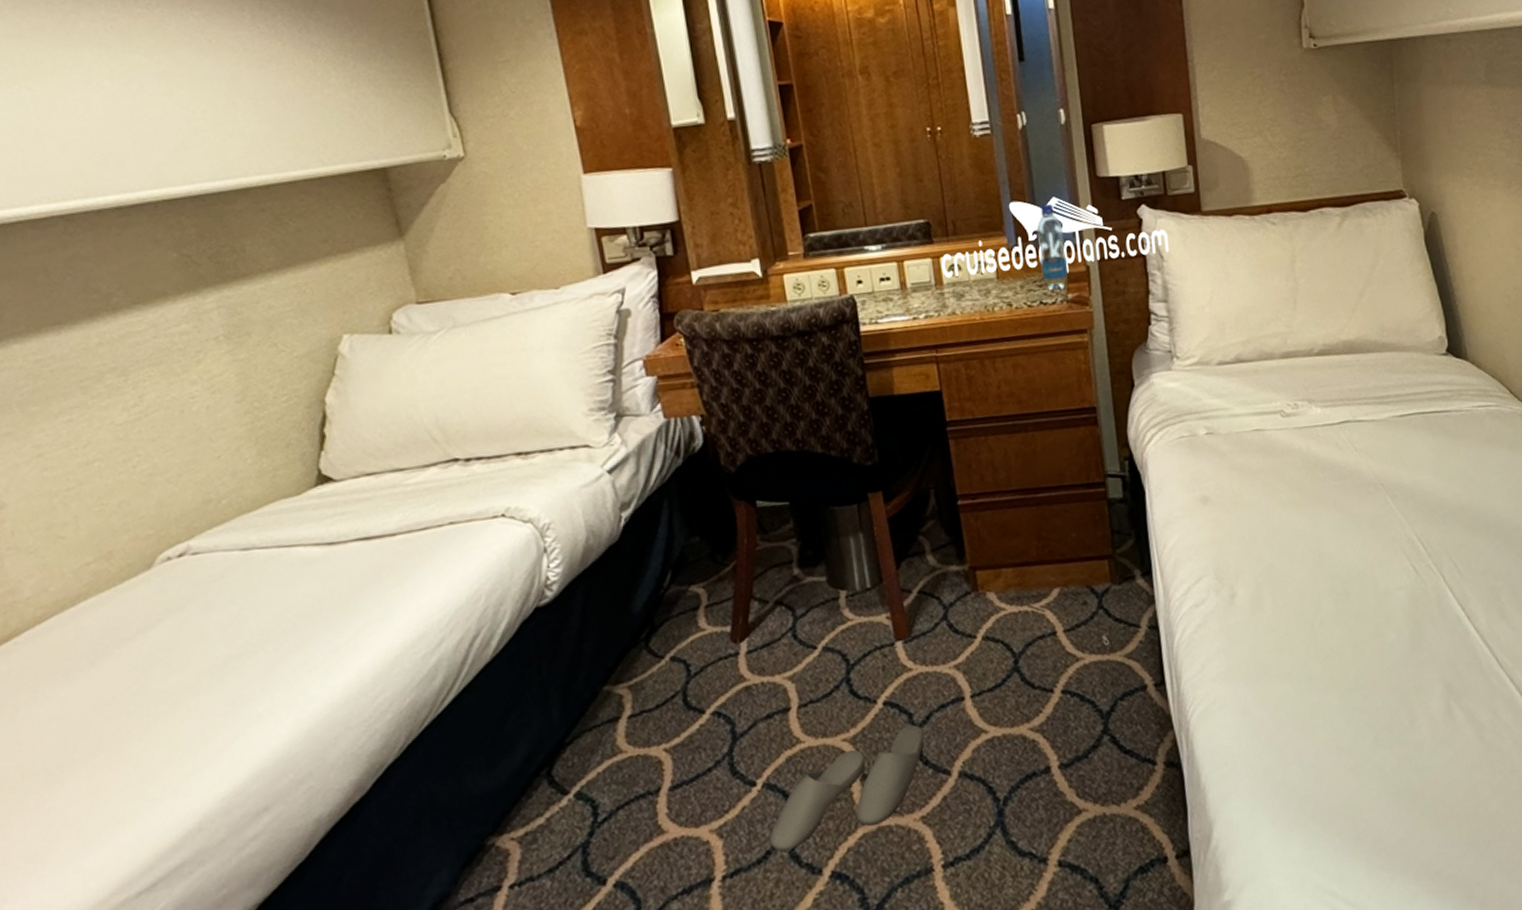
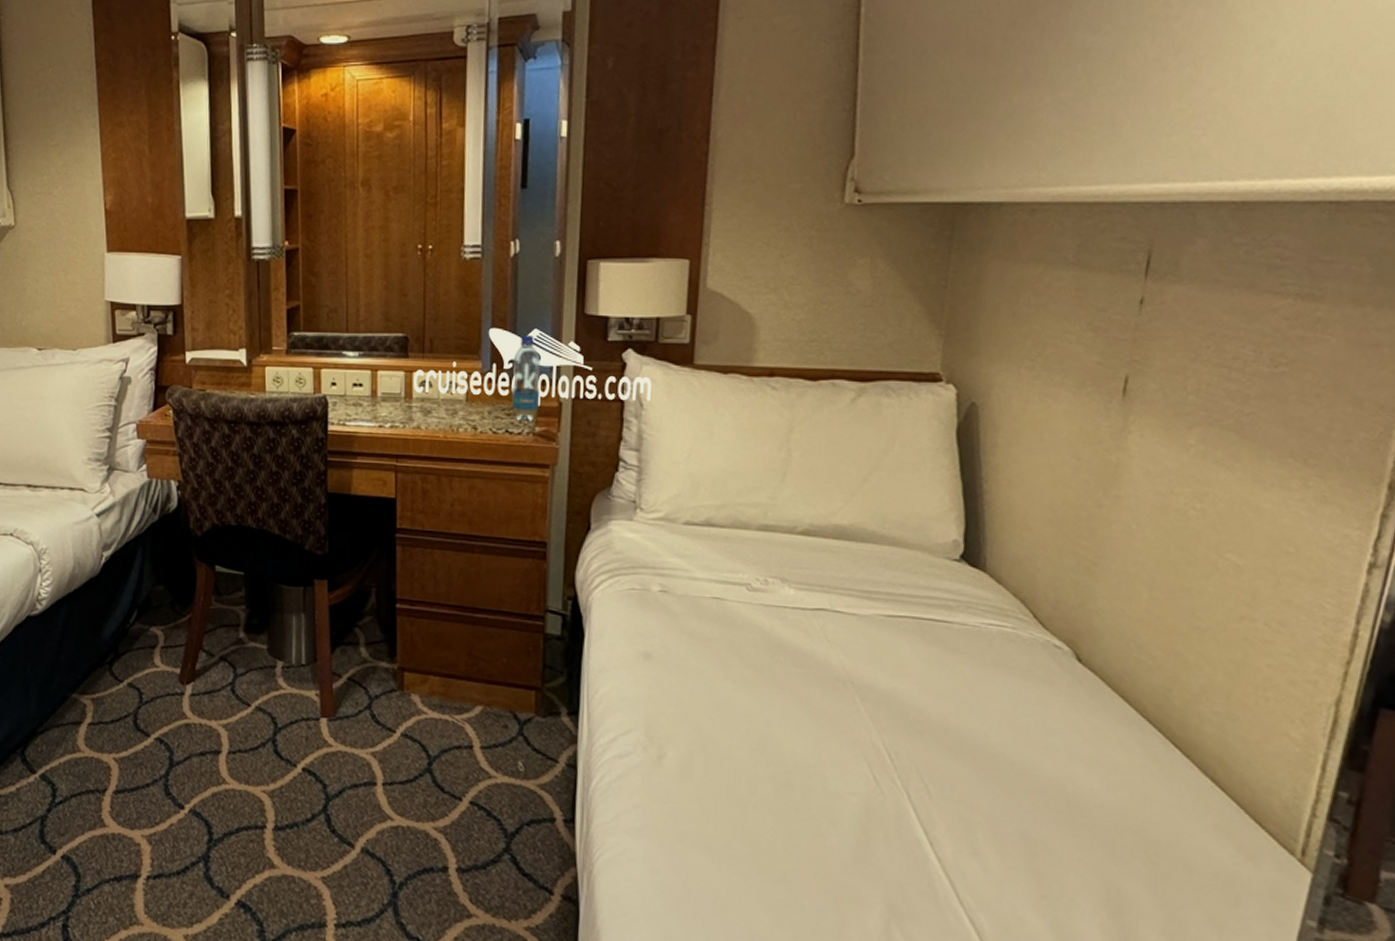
slippers: present [769,724,925,853] -> none [189,794,334,873]

